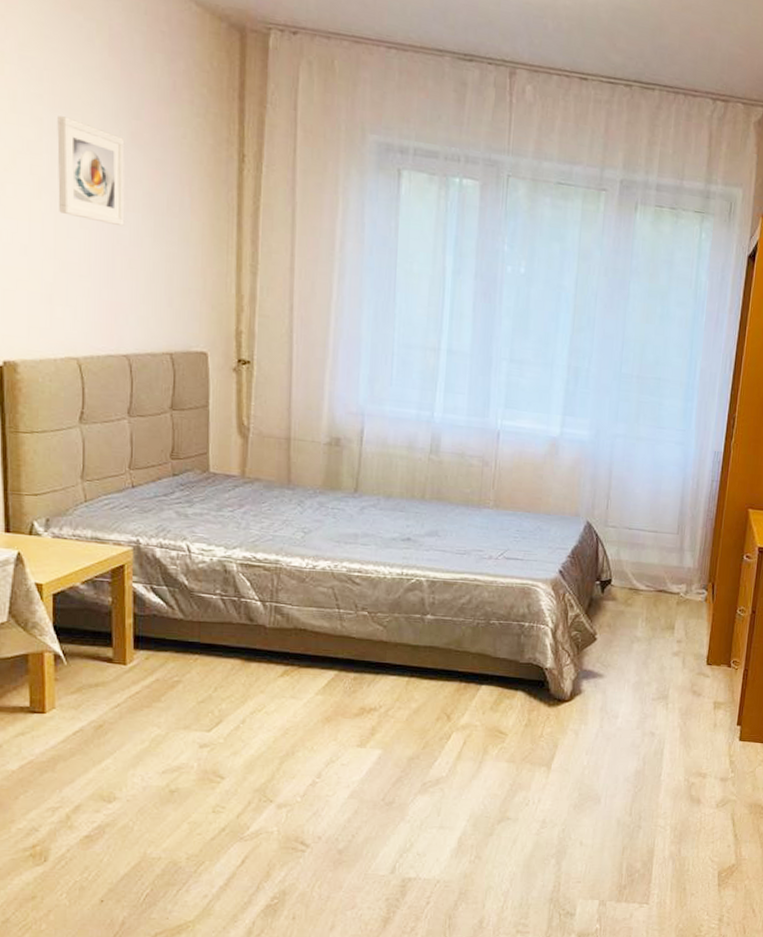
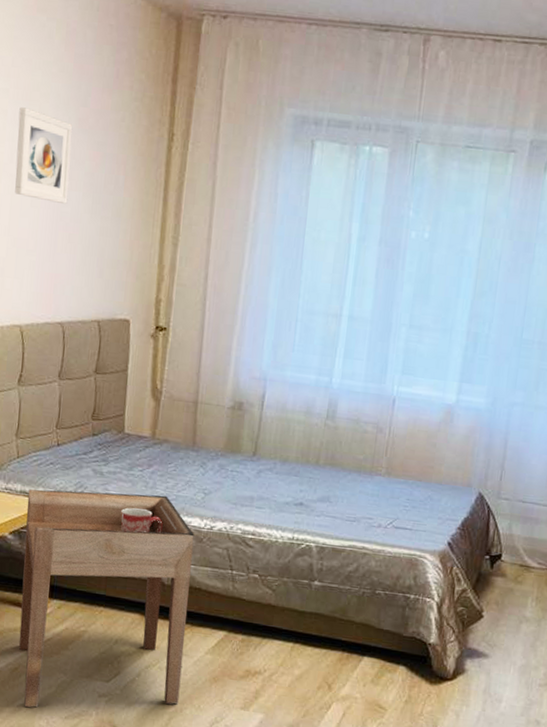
side table: none [100,534,296,766] -> present [18,489,194,708]
mug: none [212,550,260,576] -> present [121,508,163,533]

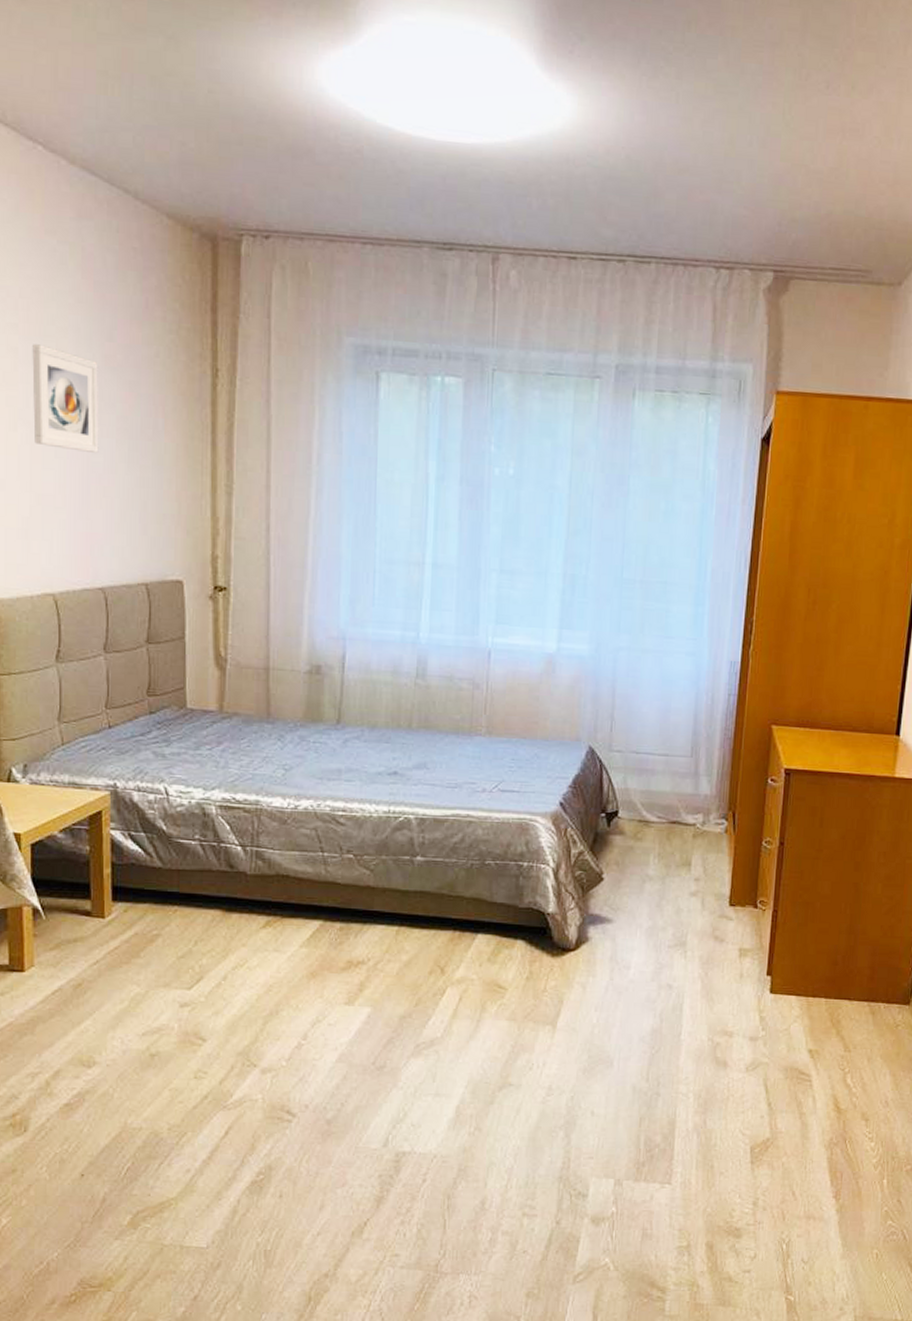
side table: present [18,489,194,708] -> none [78,775,277,1028]
mug: present [121,508,163,533] -> none [190,792,239,820]

